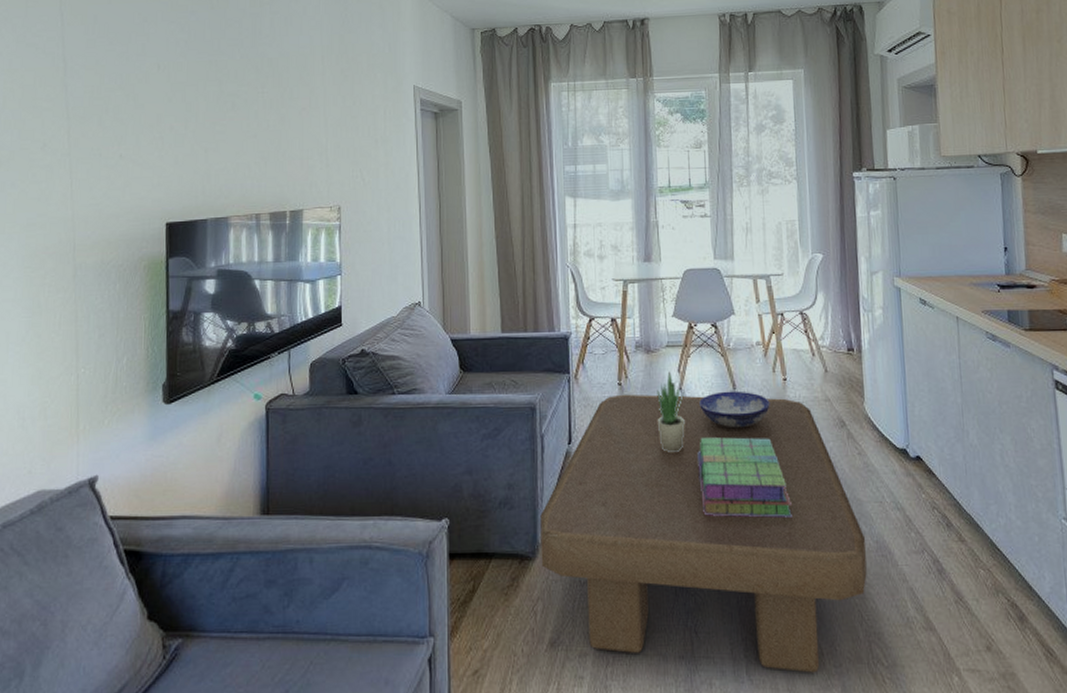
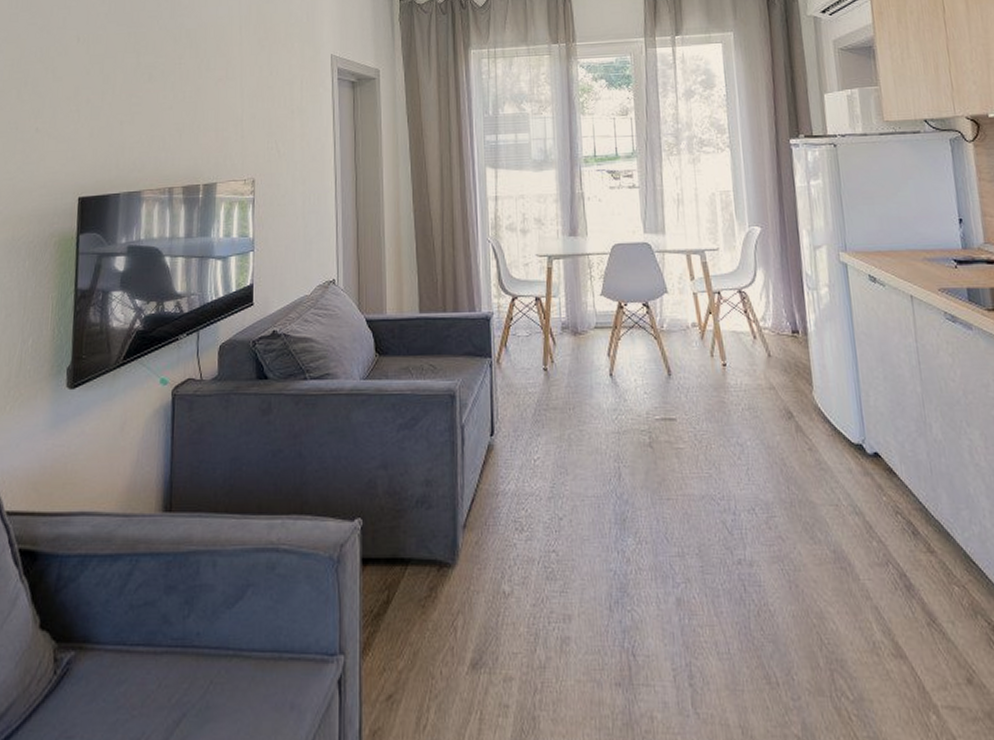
coffee table: present [540,394,867,673] -> none [460,380,825,707]
potted plant: present [657,371,685,454] -> none [585,355,617,447]
stack of books: present [697,437,792,518] -> none [631,429,738,522]
ceramic bowl: present [699,391,770,428] -> none [632,377,709,420]

